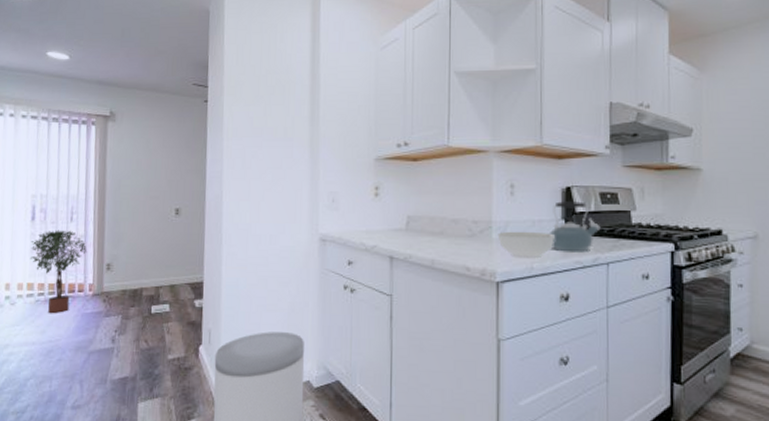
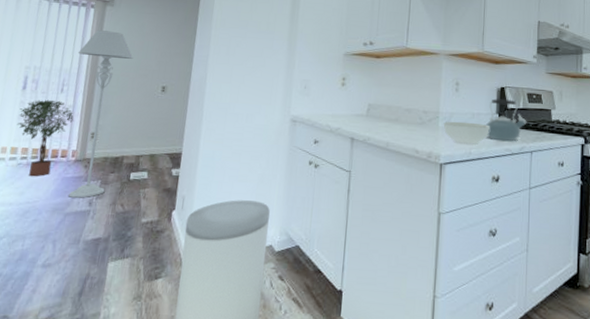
floor lamp: none [83,150,142,335] -> present [68,30,134,198]

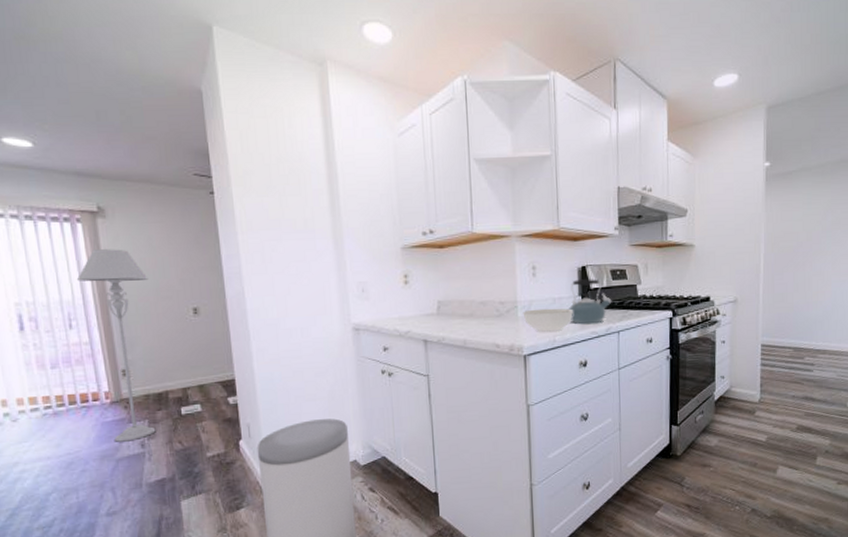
potted tree: present [16,99,74,176] -> none [24,338,96,425]

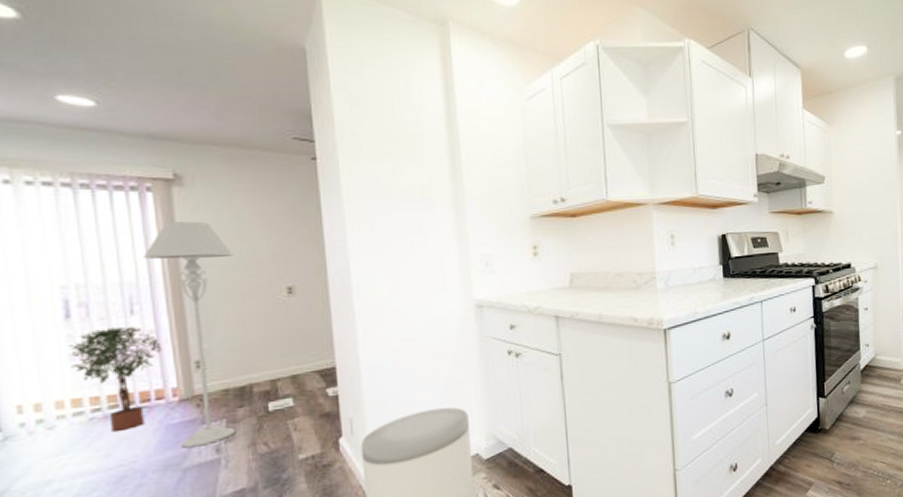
potted tree: none [24,338,96,425] -> present [68,325,163,431]
bowl: present [523,308,574,333] -> none [662,278,715,305]
kettle: present [569,279,612,324] -> none [710,247,754,295]

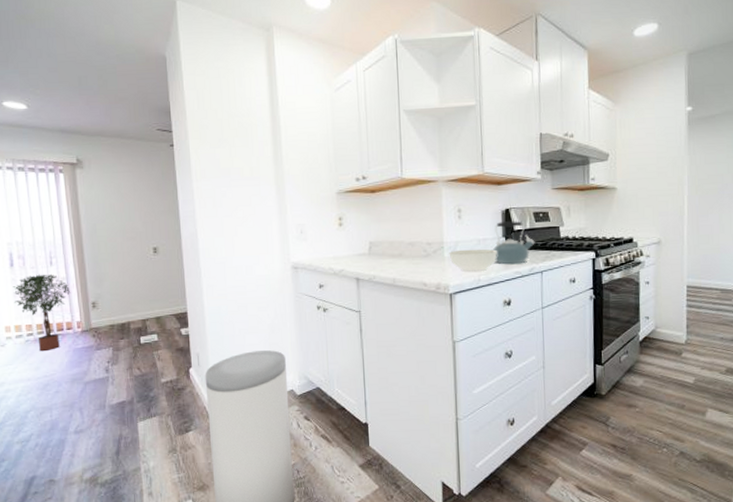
floor lamp: present [142,221,236,448] -> none [57,195,119,367]
bowl: none [662,278,715,305] -> present [449,249,498,272]
kettle: none [710,247,754,295] -> present [493,221,535,265]

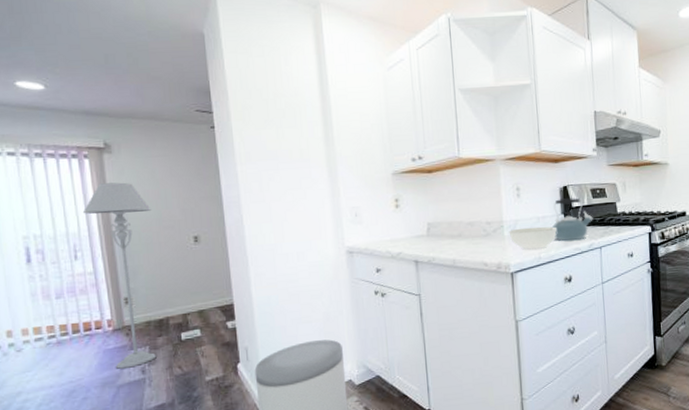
potted tree: present [13,273,71,351] -> none [30,268,100,354]
floor lamp: none [57,195,119,367] -> present [82,182,157,369]

